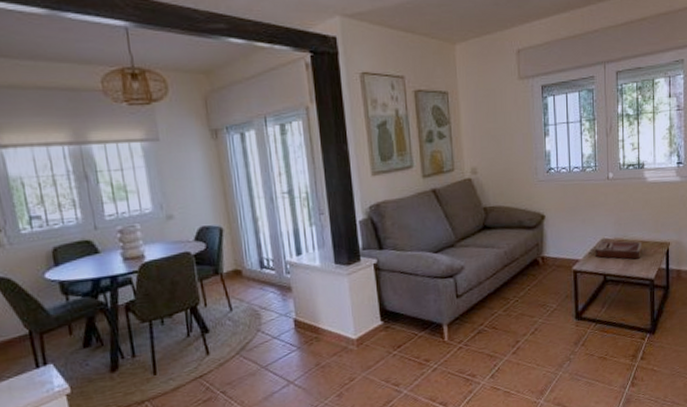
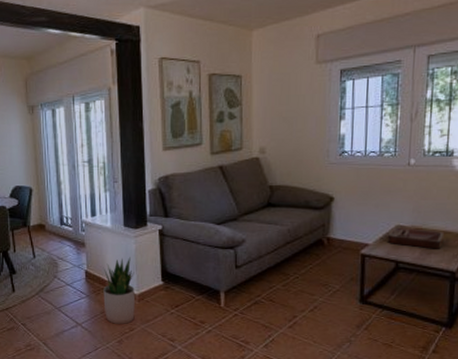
planter: none [314,298,354,376] -> present [103,257,135,324]

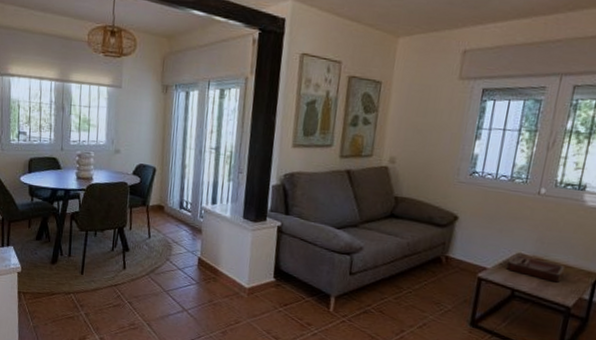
planter: present [103,257,135,324] -> none [212,250,248,316]

